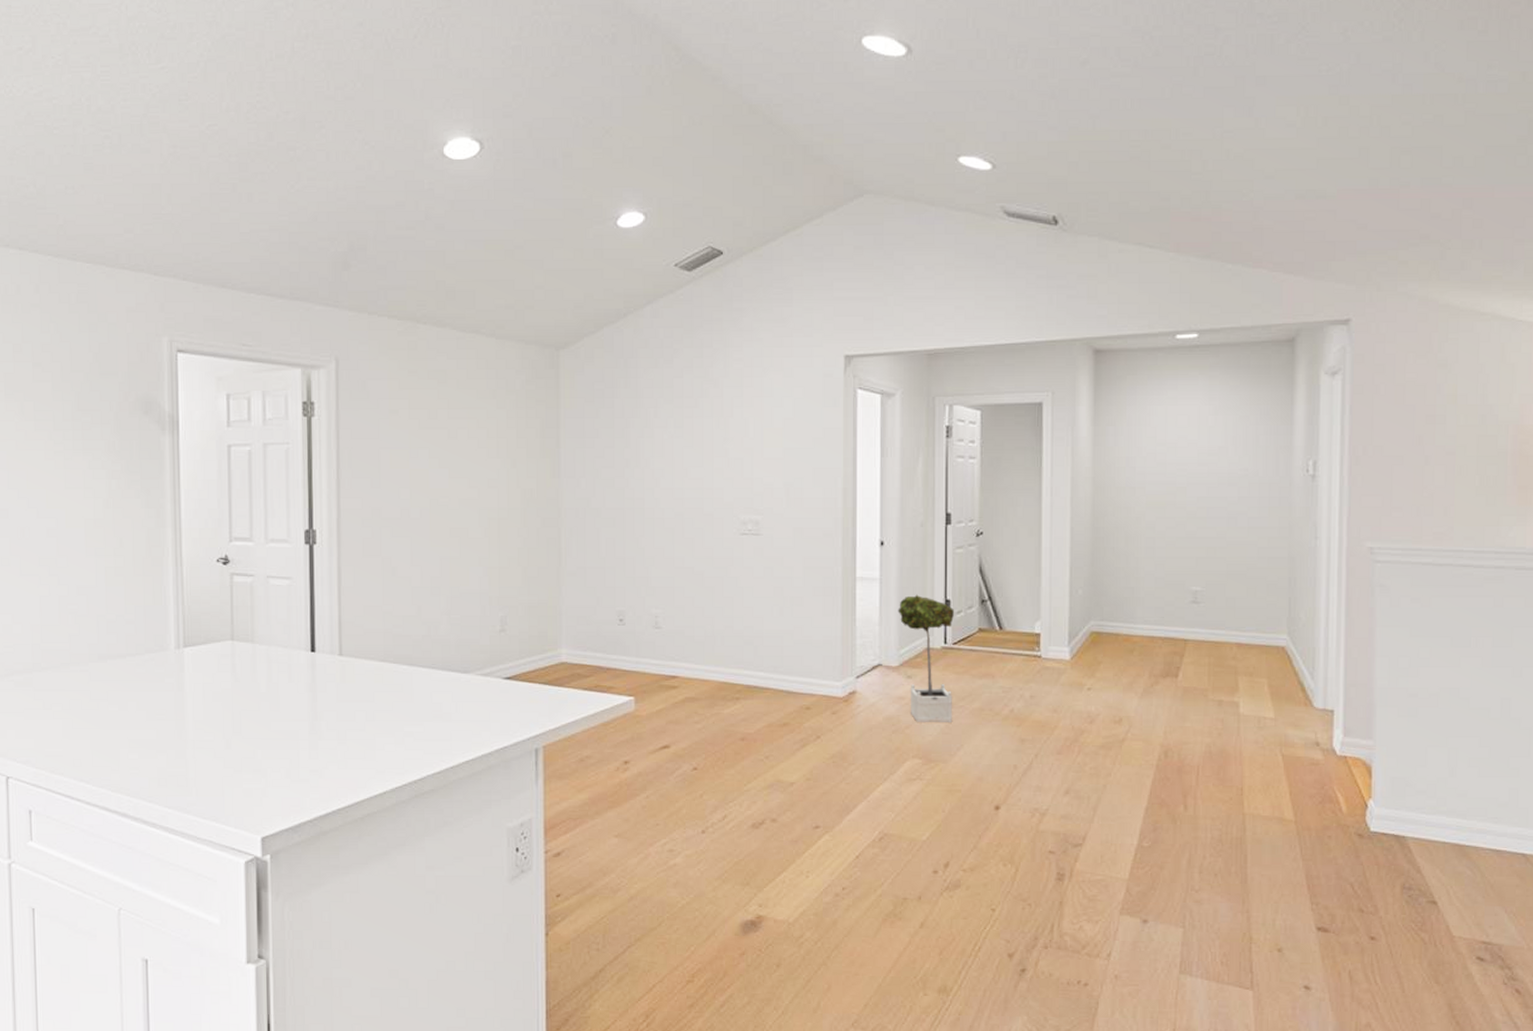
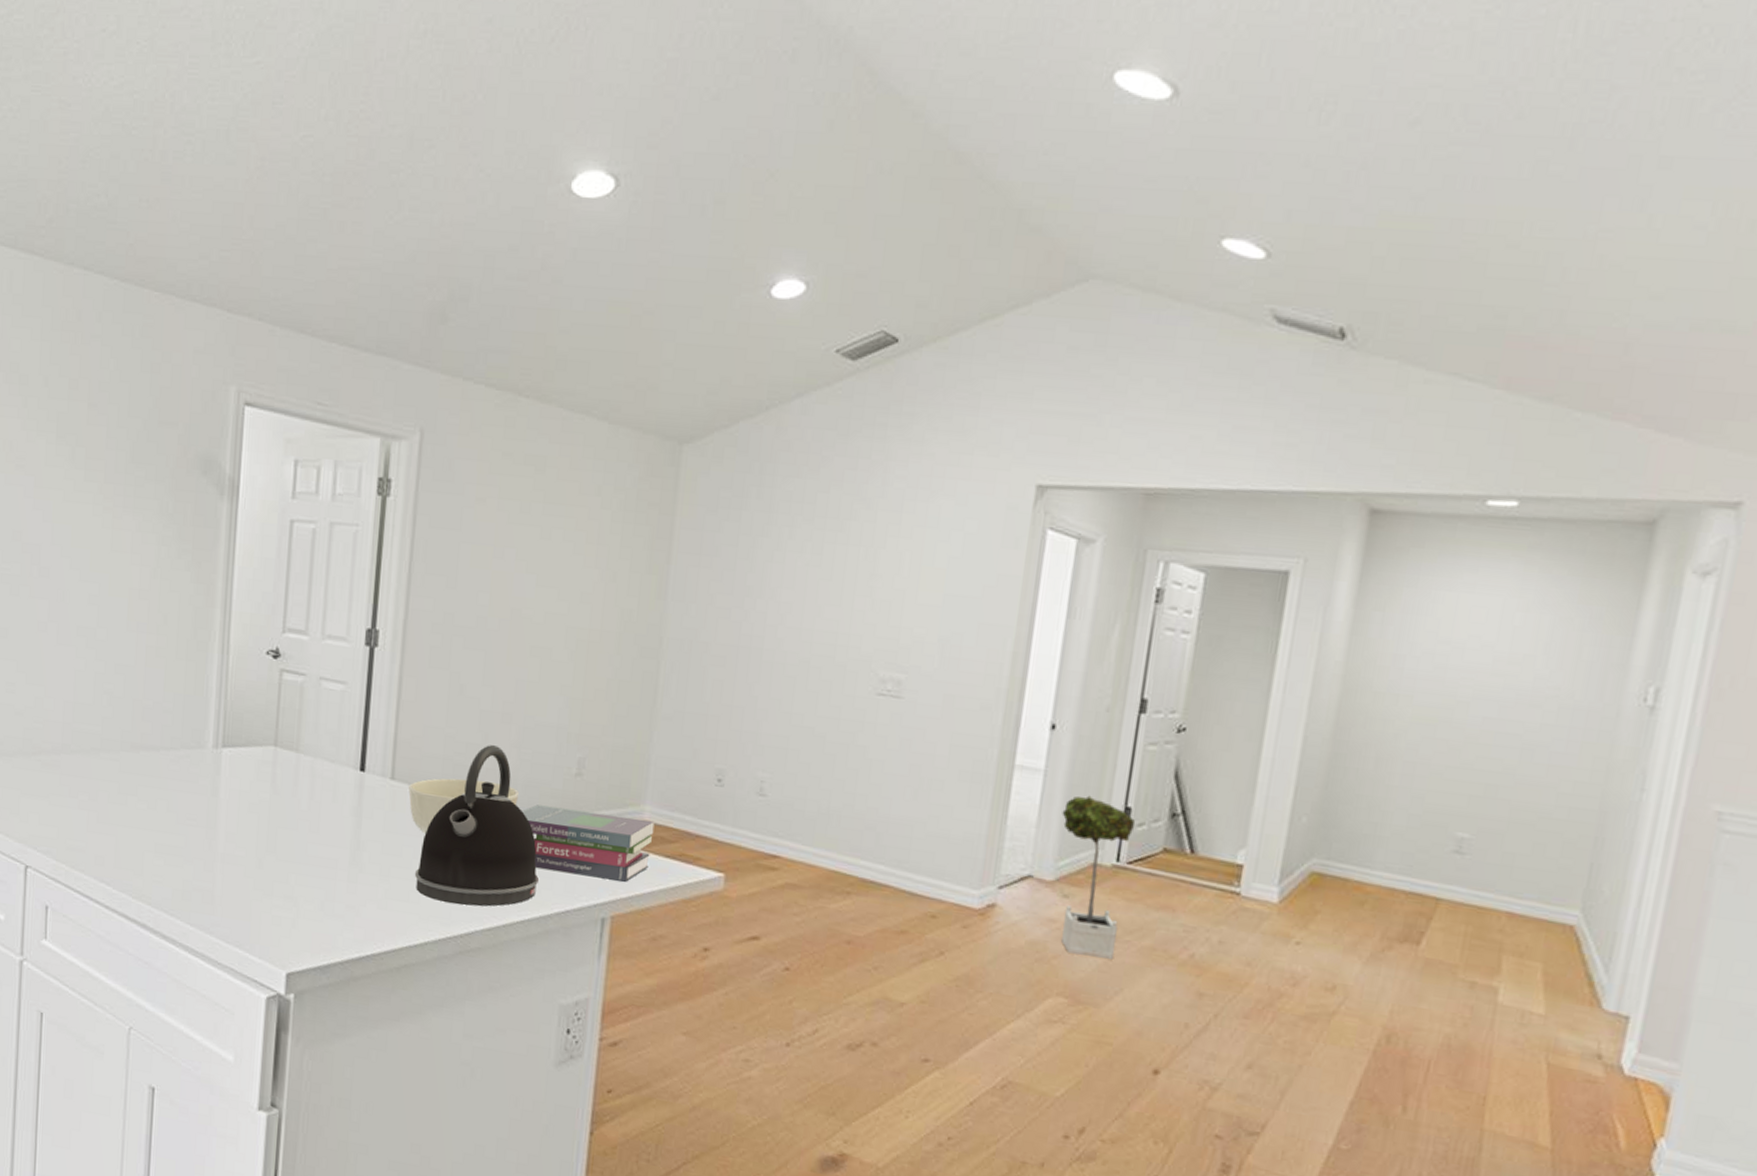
bowl: none [356,647,453,699] -> present [408,778,520,834]
kettle: none [368,615,477,754] -> present [414,745,539,906]
books: none [457,660,571,715] -> present [522,804,655,882]

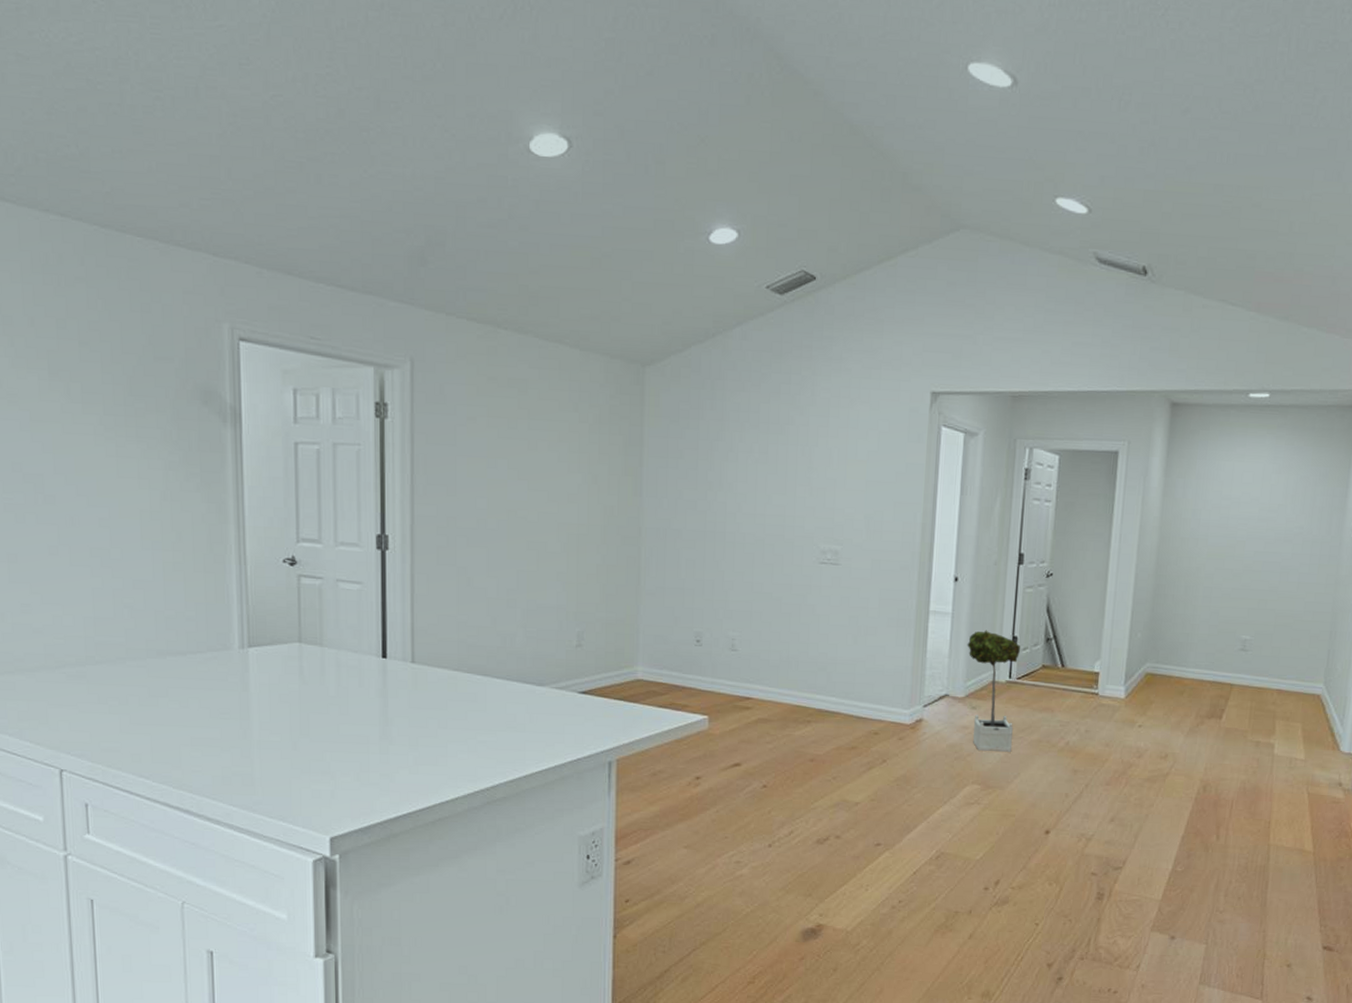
bowl: present [408,778,520,834] -> none [429,657,529,707]
kettle: present [414,745,539,906] -> none [440,627,551,763]
books: present [522,804,655,882] -> none [532,673,647,730]

